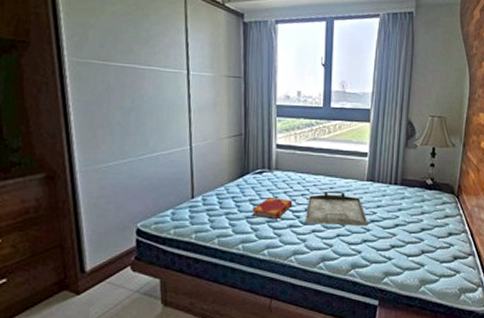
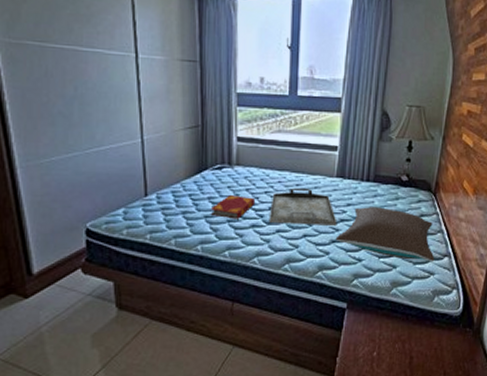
pillow: none [367,208,460,261] -> present [335,207,435,262]

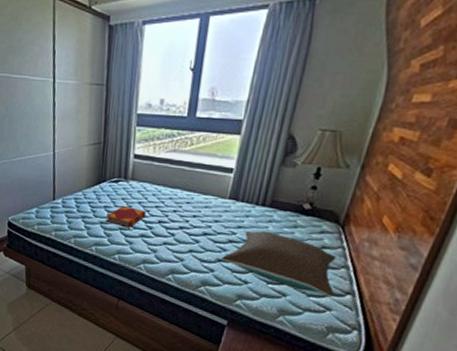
serving tray: present [268,187,337,227] -> none [157,205,226,247]

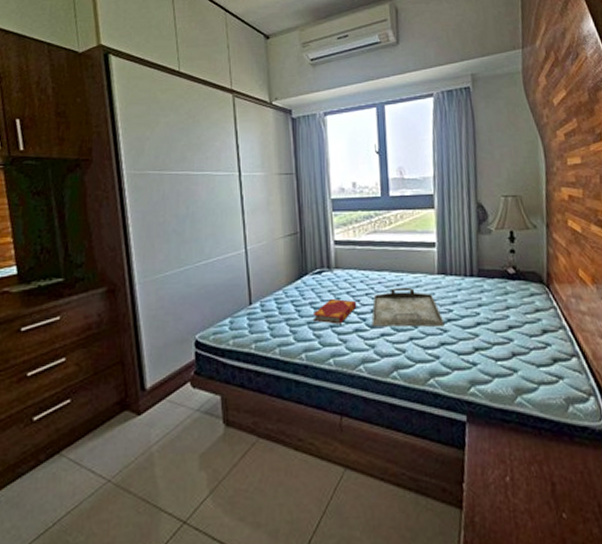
serving tray: none [157,205,226,247] -> present [371,287,444,328]
pillow: present [221,231,336,298] -> none [444,303,561,364]

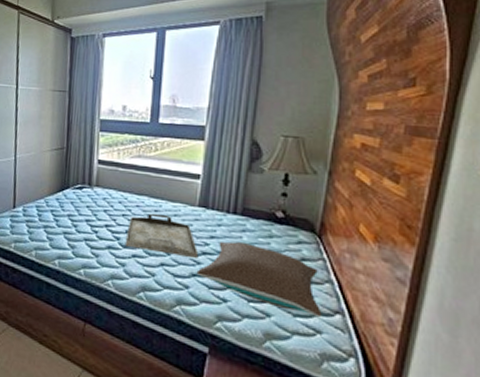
hardback book: present [312,299,357,324] -> none [68,214,113,239]
pillow: none [444,303,561,364] -> present [196,241,322,318]

